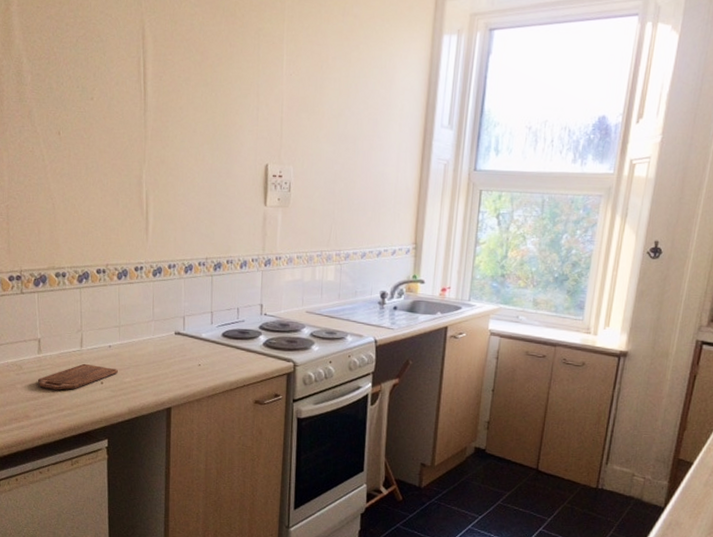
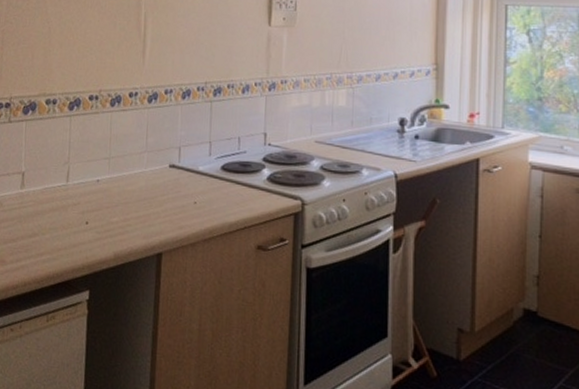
cutting board: present [38,363,118,391] -> none [18,200,105,231]

